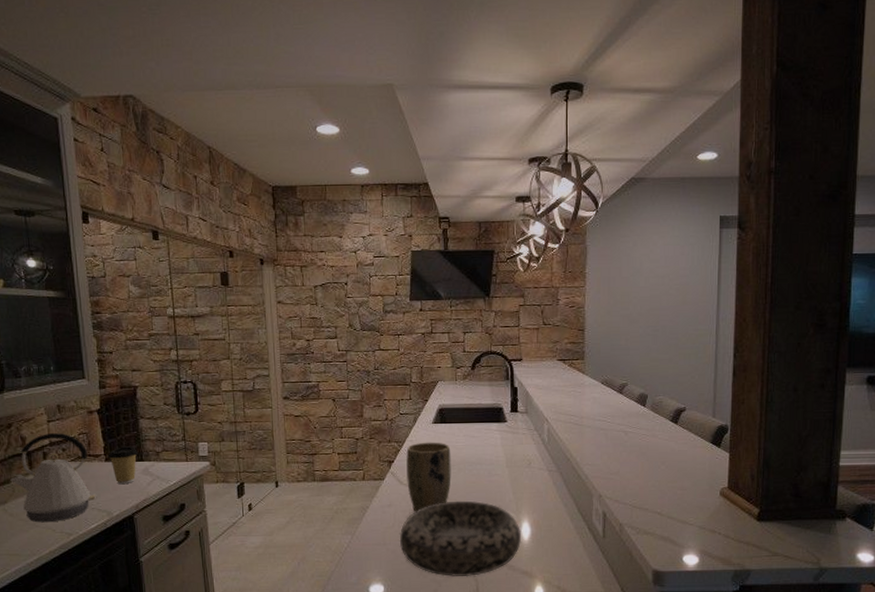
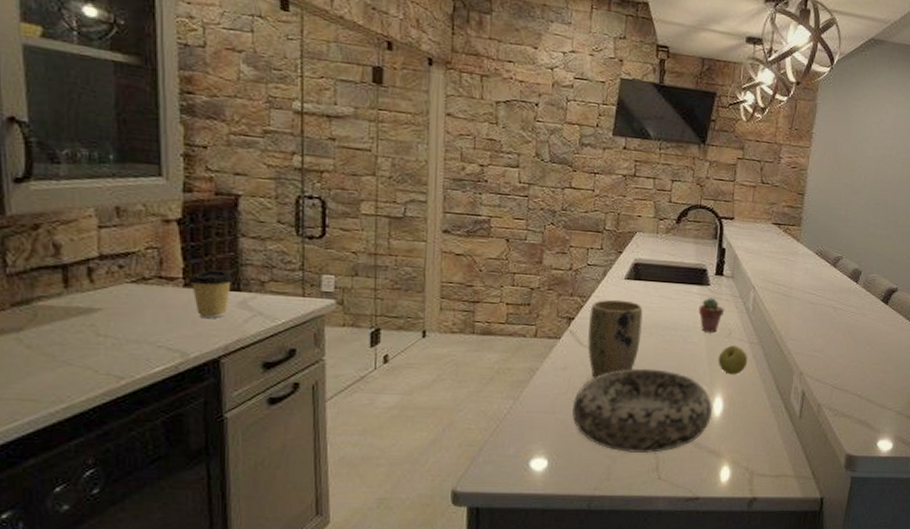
kettle: present [10,432,96,523] -> none [31,242,165,361]
potted succulent: none [499,433,522,464] -> present [698,298,724,333]
apple: none [521,474,549,501] -> present [718,345,748,375]

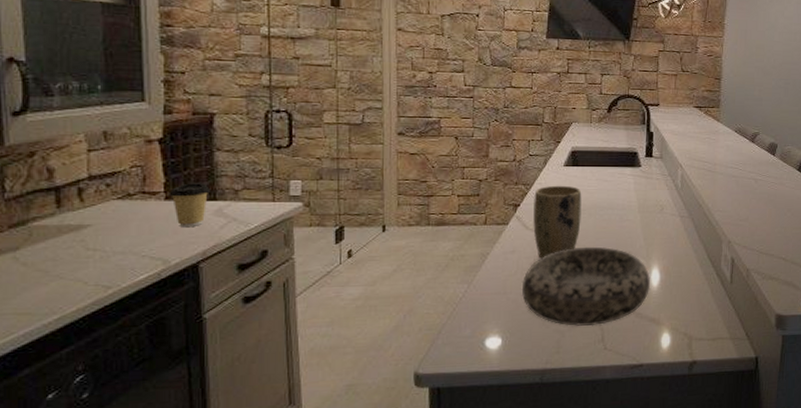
potted succulent: present [698,298,724,333] -> none [632,178,655,209]
apple: present [718,345,748,375] -> none [652,220,680,247]

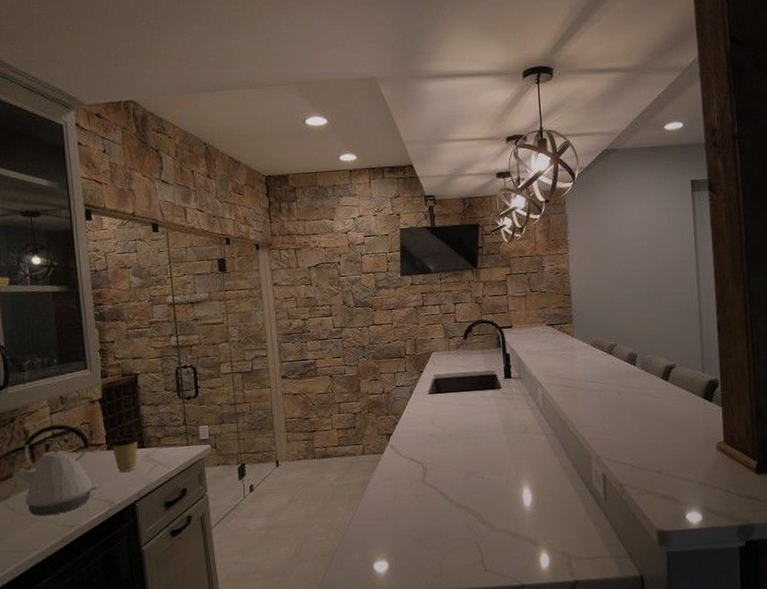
kettle: none [27,164,149,274] -> present [13,424,98,517]
decorative bowl: present [521,246,651,326] -> none [401,469,524,549]
plant pot: present [533,185,582,259] -> none [404,412,450,484]

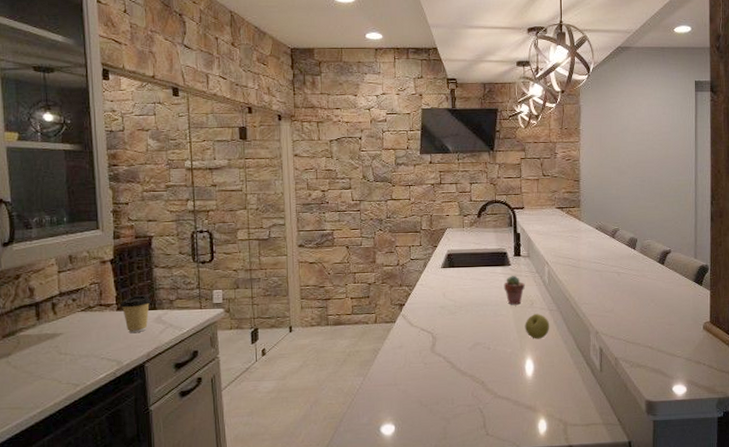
kettle: present [13,424,98,517] -> none [16,283,106,375]
potted succulent: none [495,399,518,431] -> present [504,276,525,305]
apple: none [519,439,547,467] -> present [525,314,550,339]

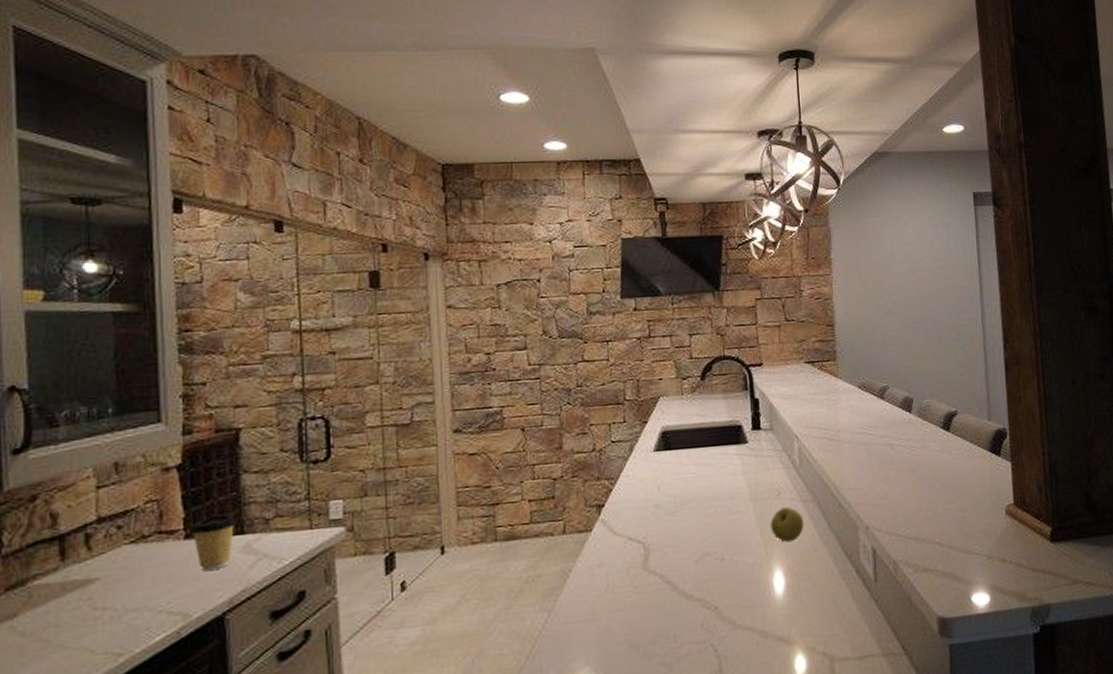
potted succulent: present [504,276,525,305] -> none [739,456,768,497]

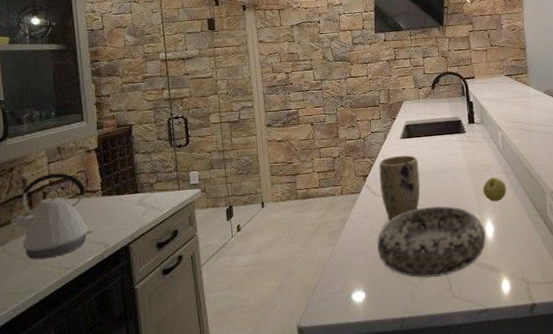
kettle: none [26,503,166,642] -> present [11,172,93,260]
coffee cup: present [189,514,236,572] -> none [104,180,133,217]
decorative bowl: none [613,549,775,657] -> present [376,206,487,278]
plant pot: none [620,475,681,571] -> present [379,155,420,220]

